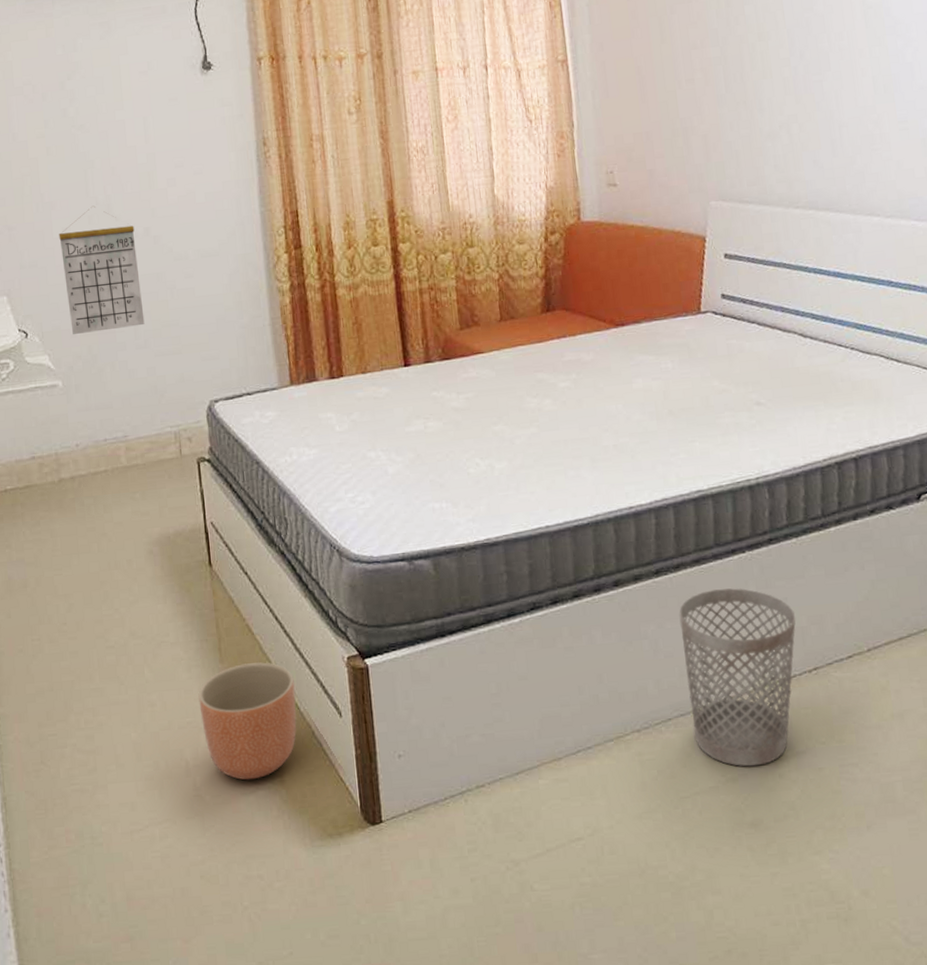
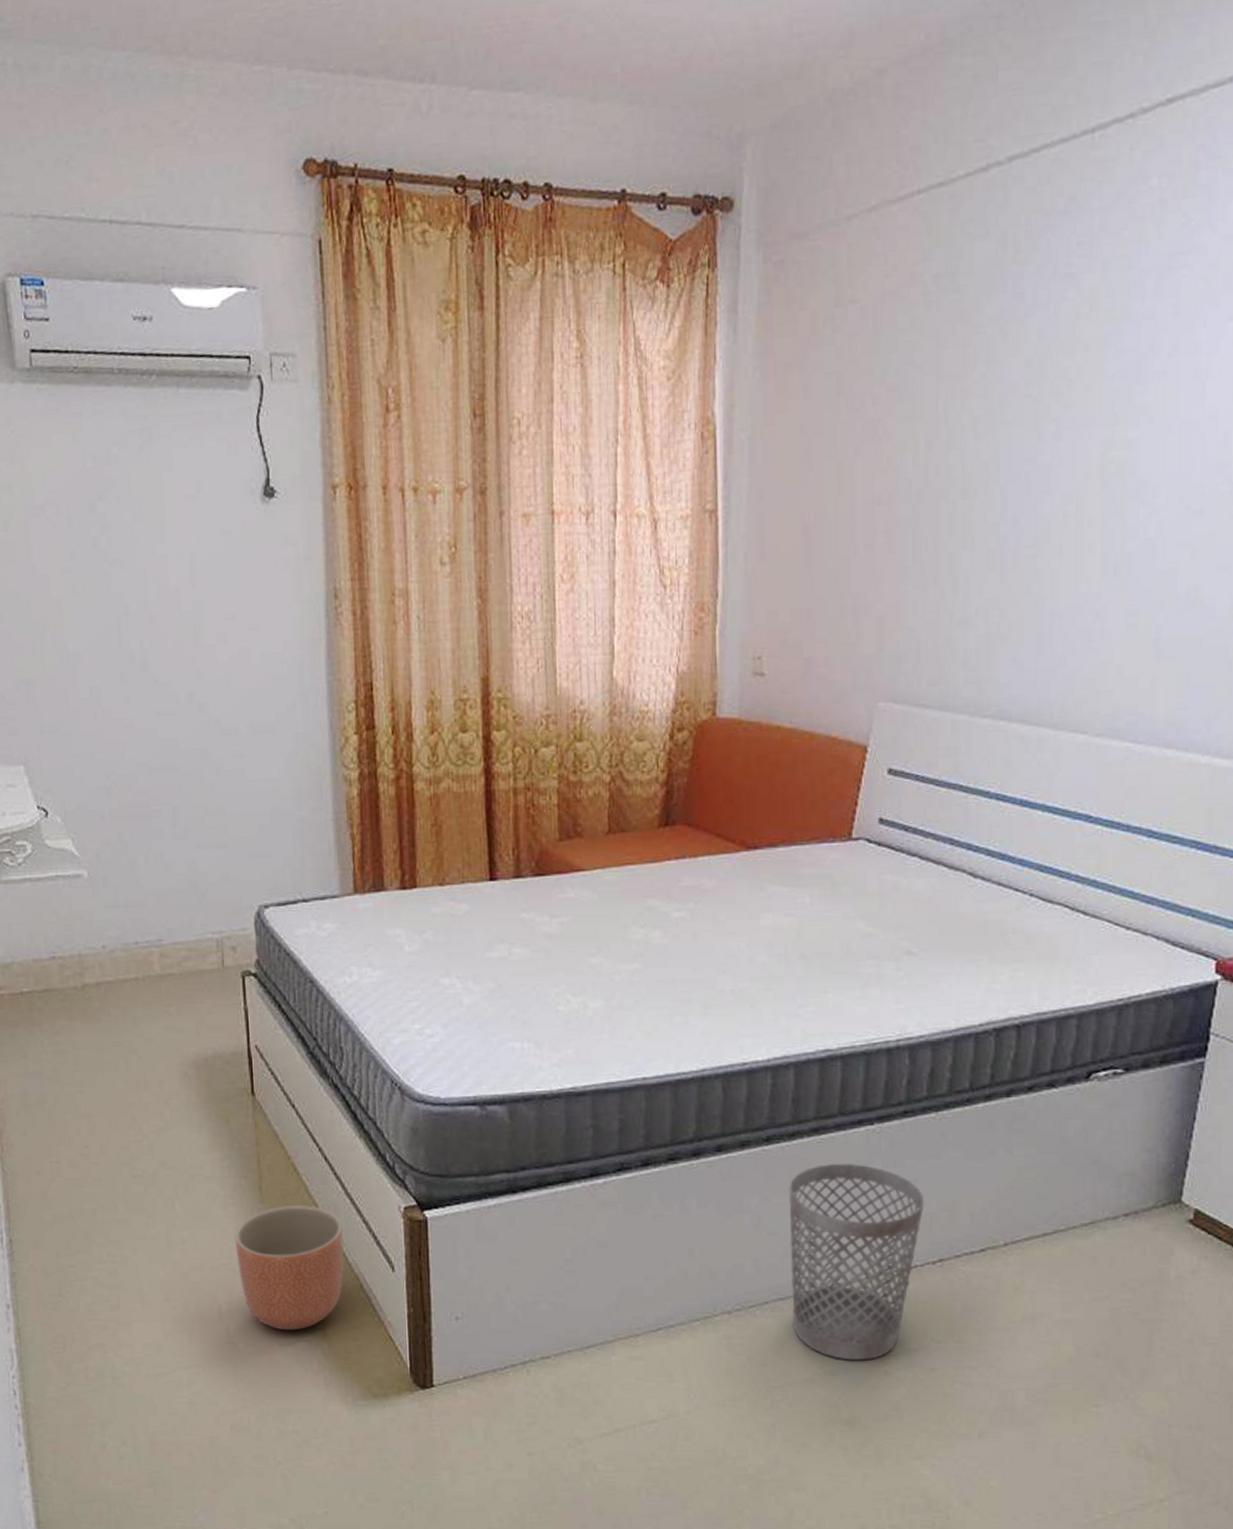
calendar: present [59,205,145,335] -> none [86,661,185,818]

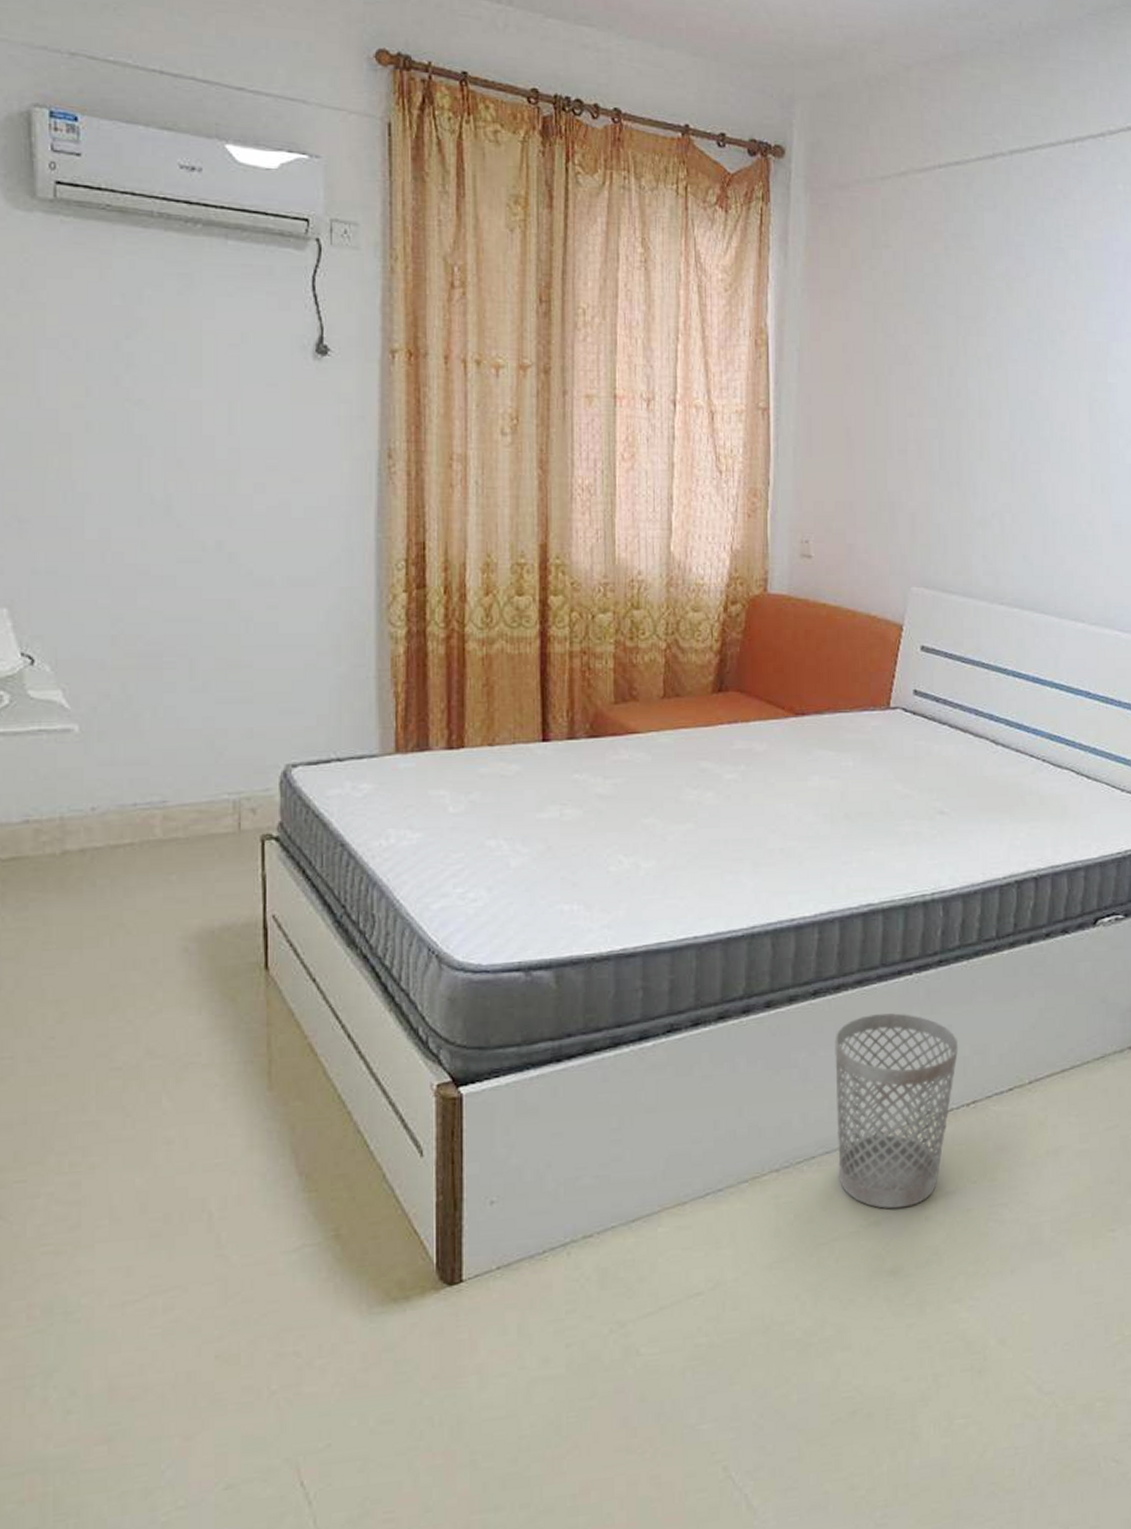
planter: present [234,1205,344,1331] -> none [234,1089,365,1235]

